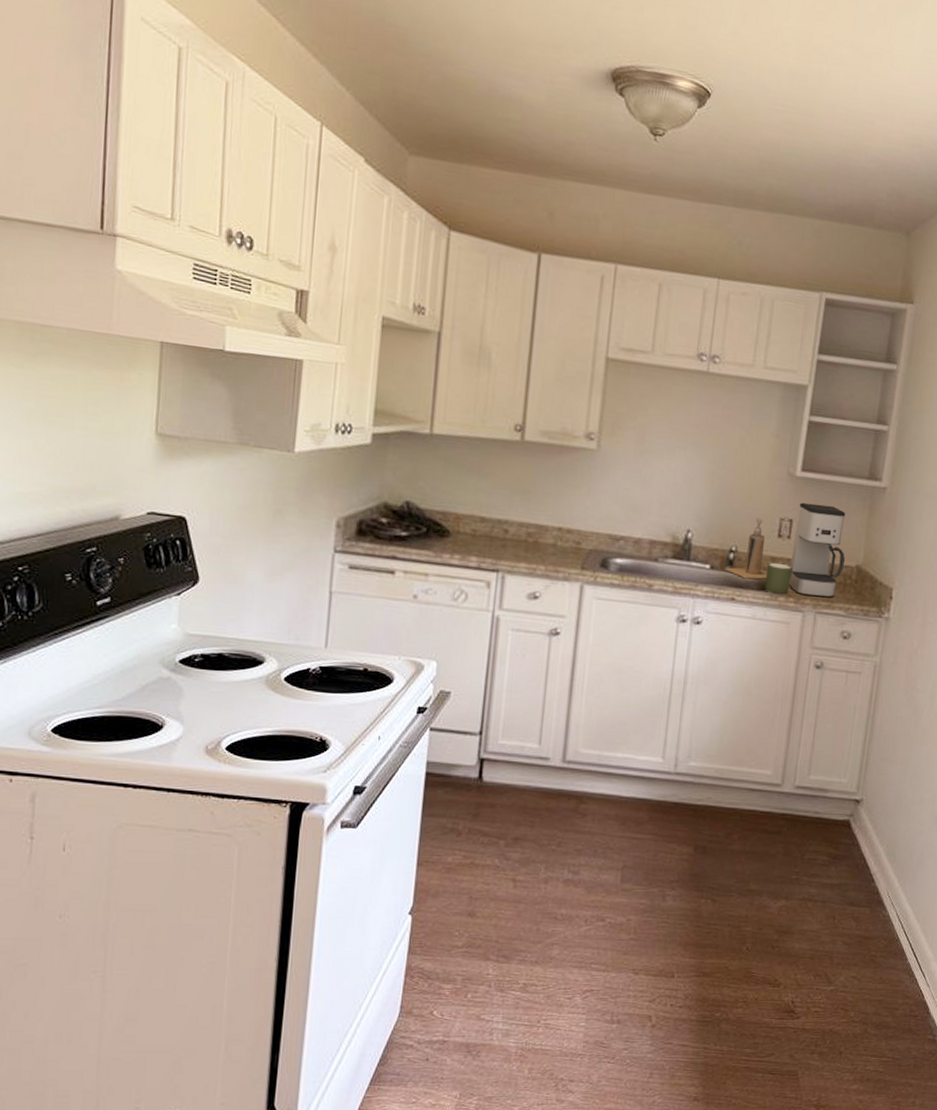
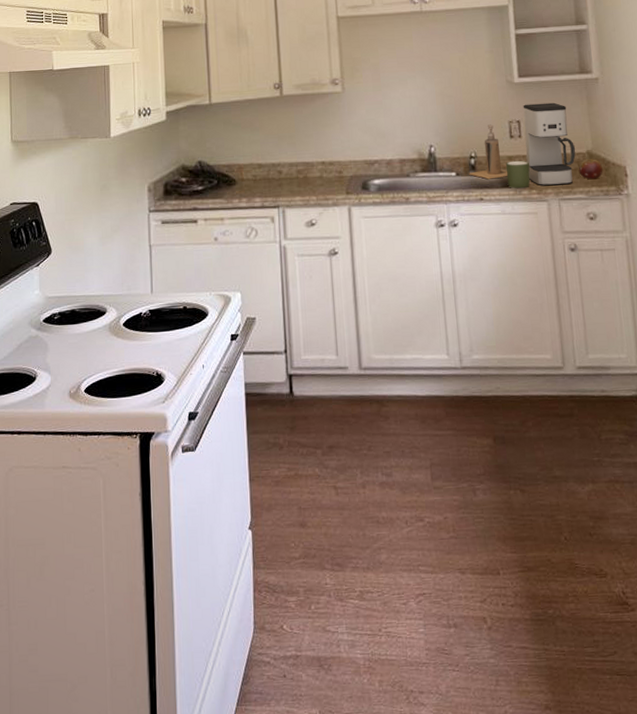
fruit: none [843,574,869,597] -> present [578,159,603,180]

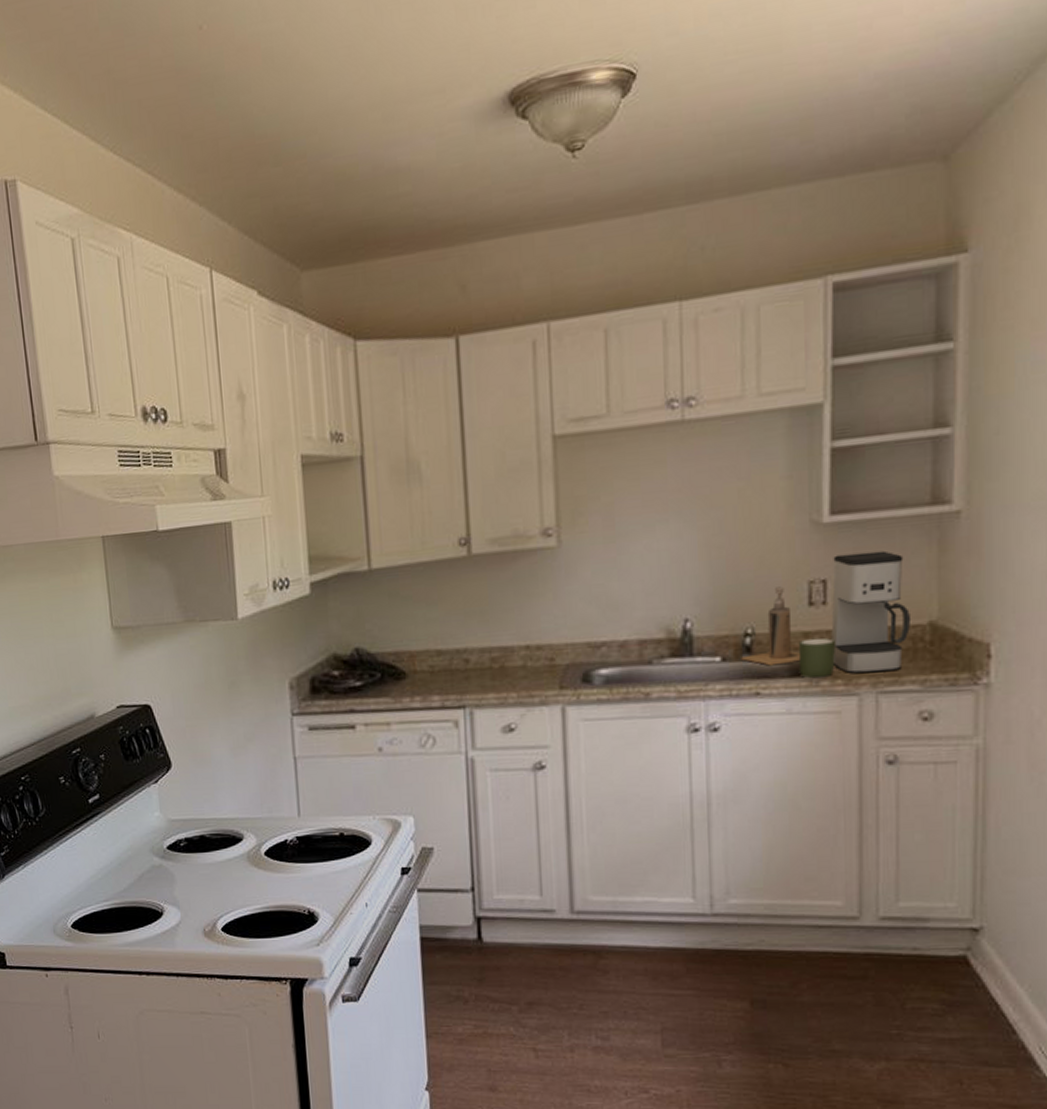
fruit: present [578,159,603,180] -> none [912,633,952,664]

